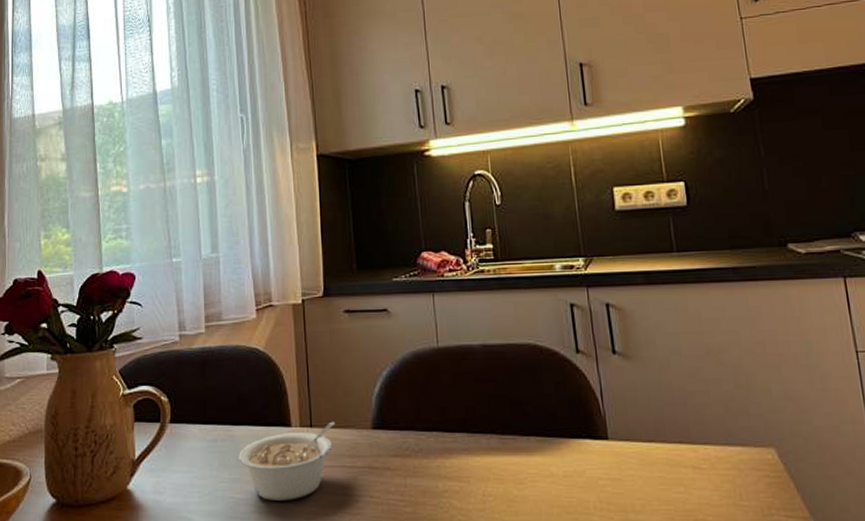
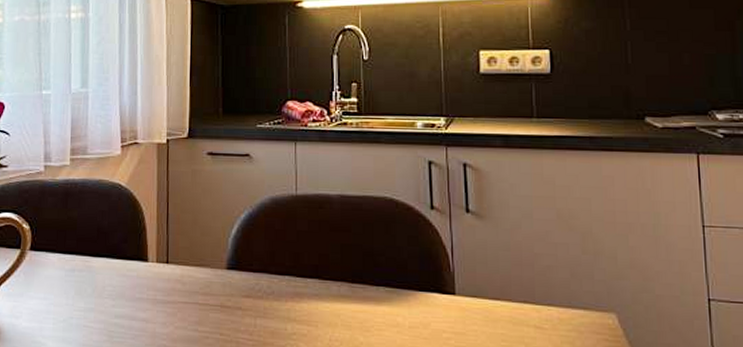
legume: present [239,421,336,501] -> none [95,259,192,333]

